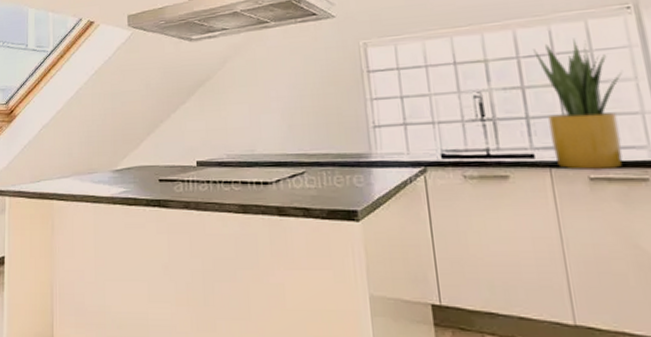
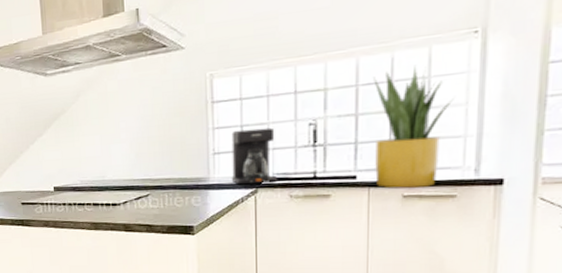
coffee maker: none [391,99,447,163] -> present [231,127,277,185]

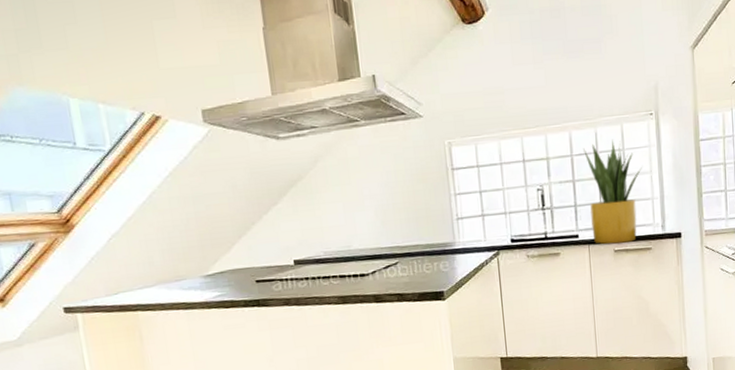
coffee maker: present [231,127,277,185] -> none [472,193,515,248]

